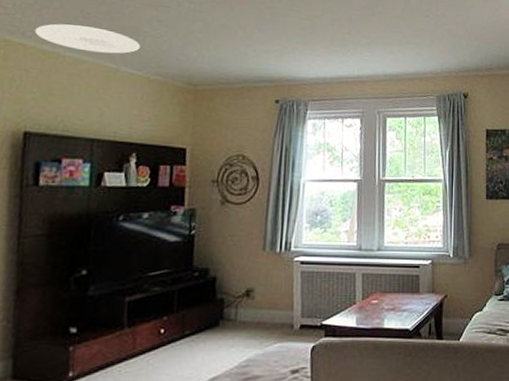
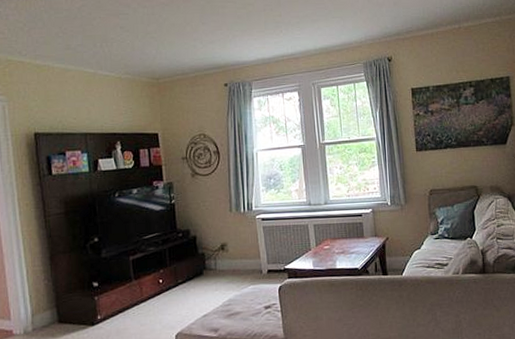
ceiling light: present [34,23,141,54] -> none [28,40,110,61]

